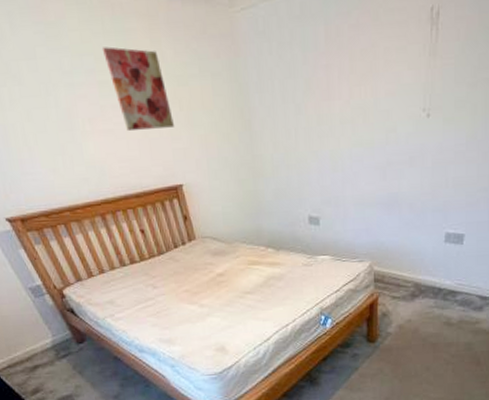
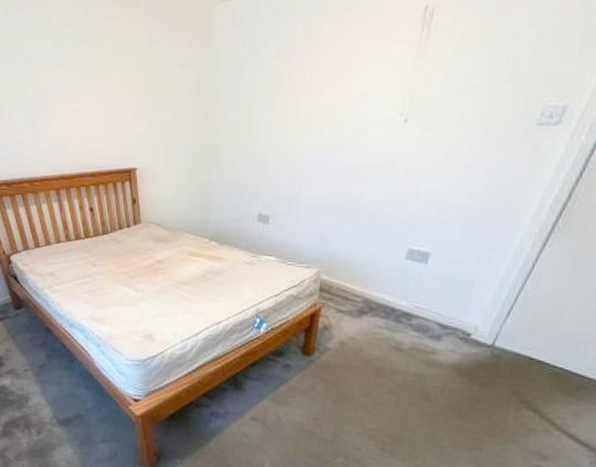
wall art: present [102,46,174,130] -> none [82,32,138,112]

